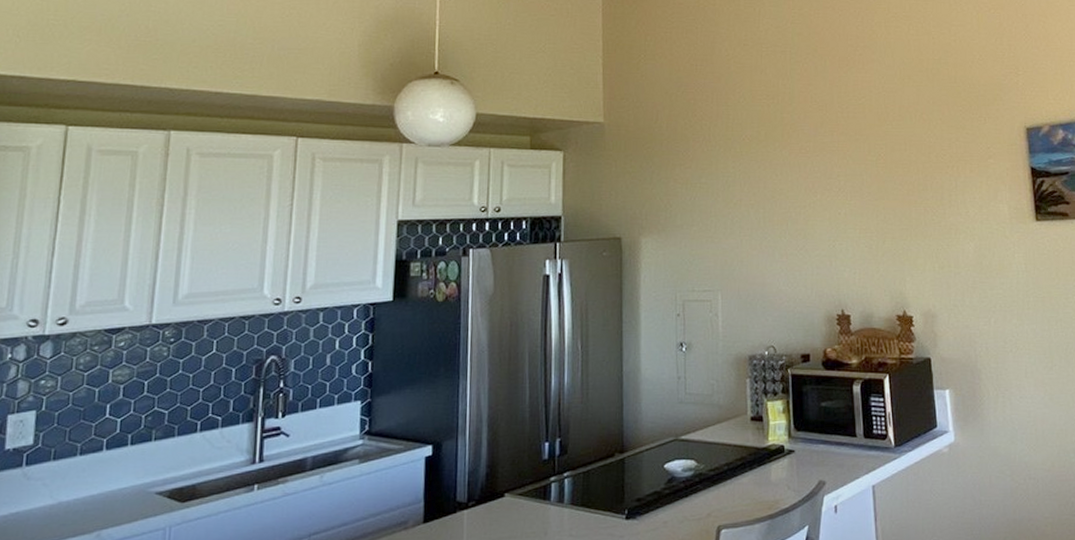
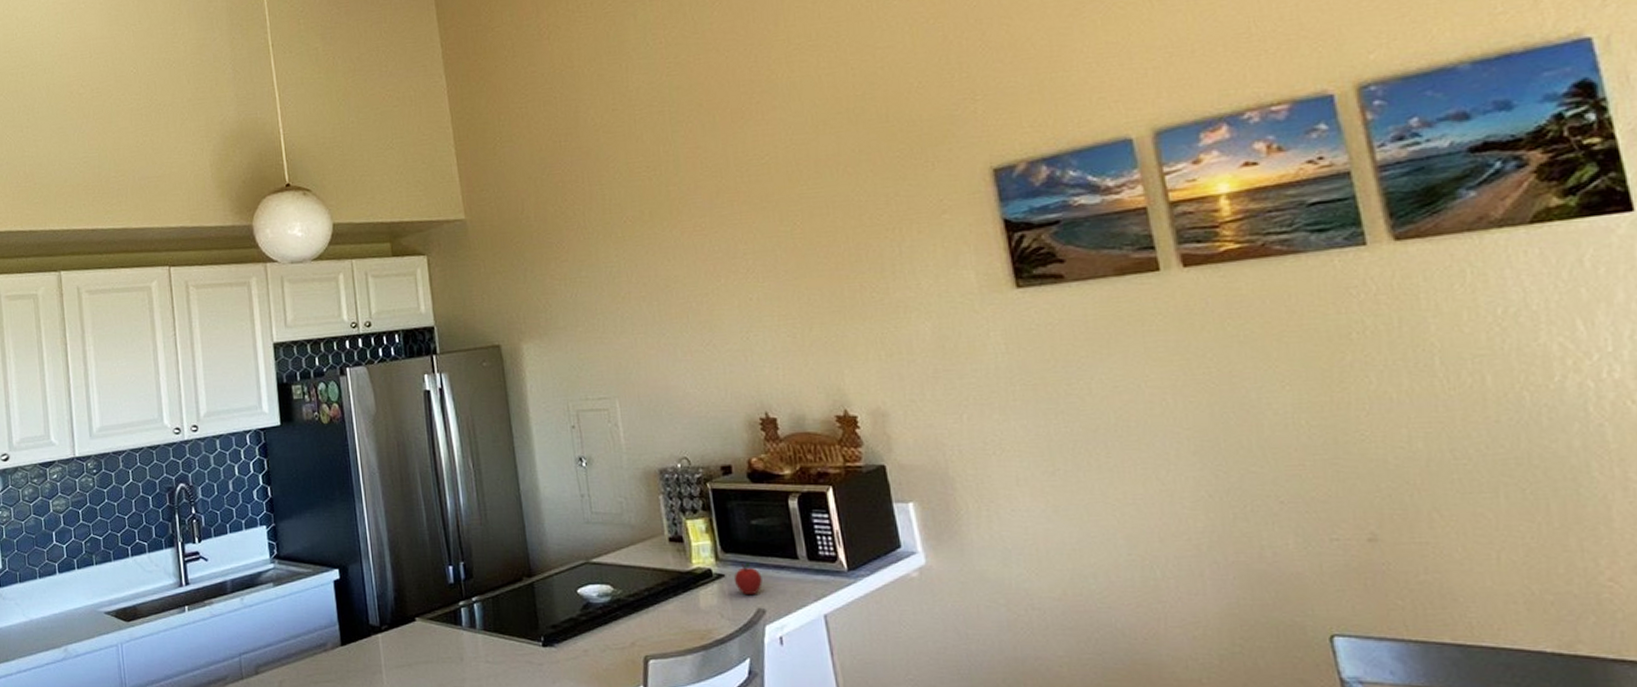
apple: none [802,440,825,468] -> present [734,562,763,594]

